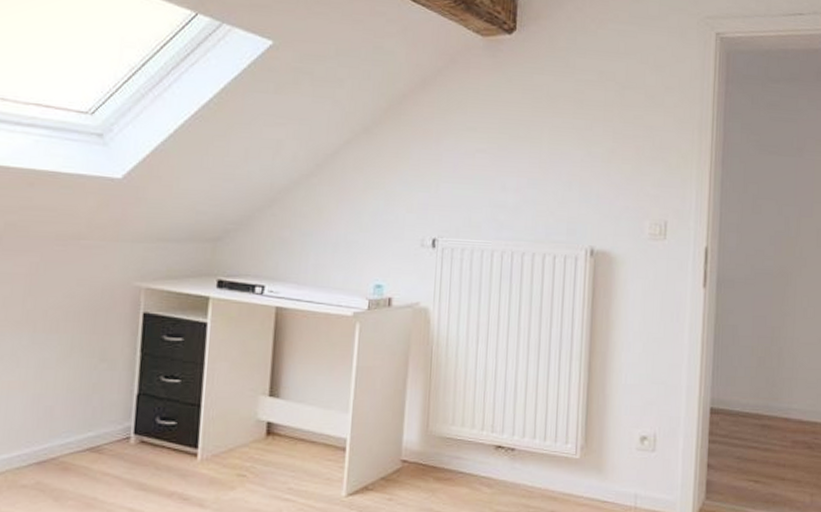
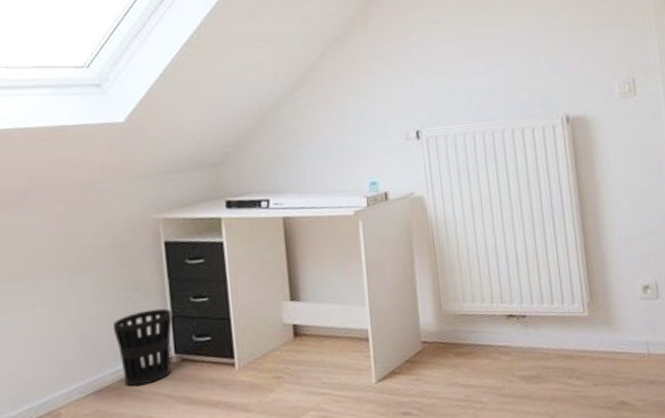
wastebasket: none [70,383,138,463] -> present [112,308,172,387]

